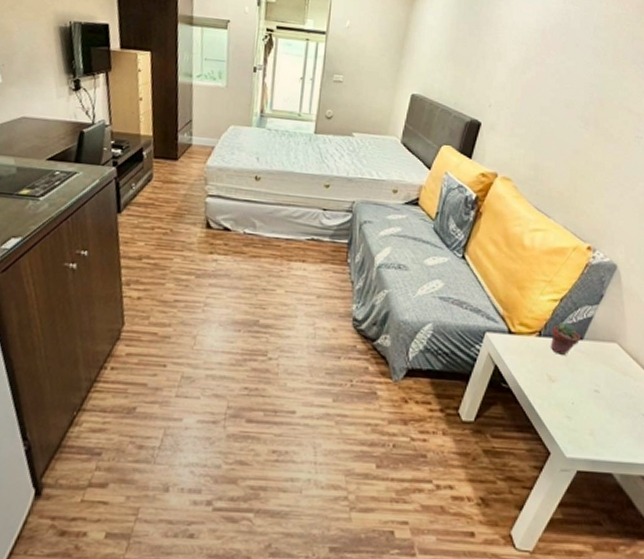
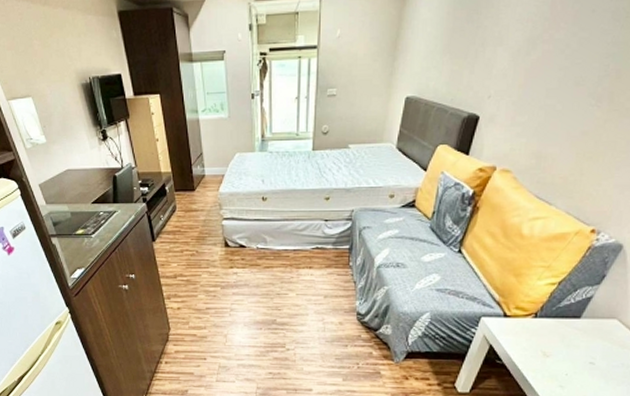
potted succulent: present [551,321,581,355] -> none [547,303,579,333]

